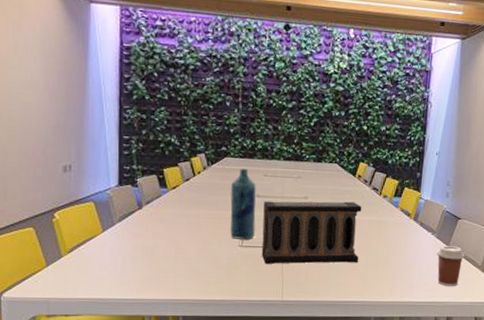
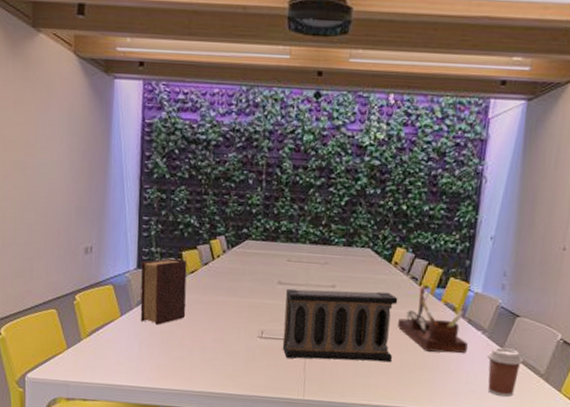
diary: none [122,175,169,239] -> present [140,258,187,325]
bottle: present [230,169,256,240] -> none [249,253,279,331]
desk organizer: none [363,196,421,252] -> present [398,286,468,353]

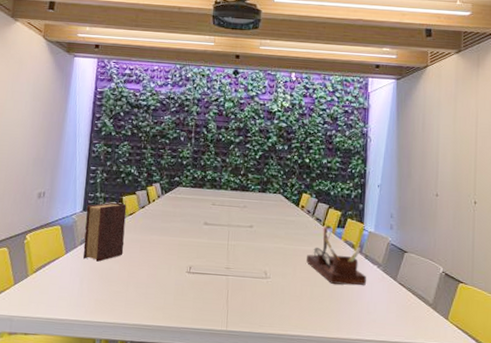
speaker: present [282,288,398,362] -> none [207,228,306,294]
coffee cup: present [487,347,524,397] -> none [384,280,414,325]

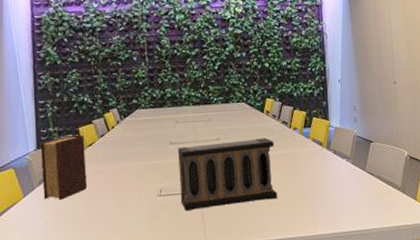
speaker: none [207,228,306,294] -> present [178,138,278,211]
desk organizer: present [307,226,366,286] -> none [277,129,337,184]

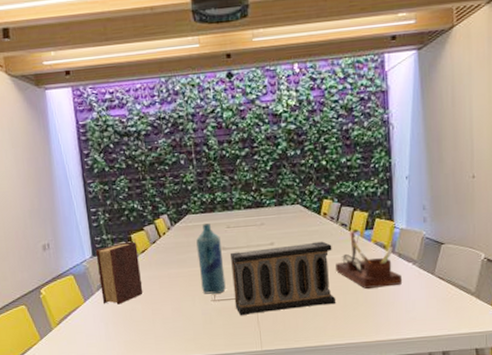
bottle: none [145,118,172,189] -> present [196,223,226,294]
desk organizer: none [277,129,337,184] -> present [336,231,402,289]

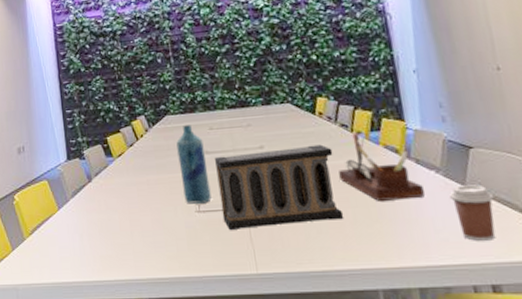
diary: present [95,241,143,305] -> none [70,144,120,214]
coffee cup: none [421,274,454,318] -> present [450,185,496,241]

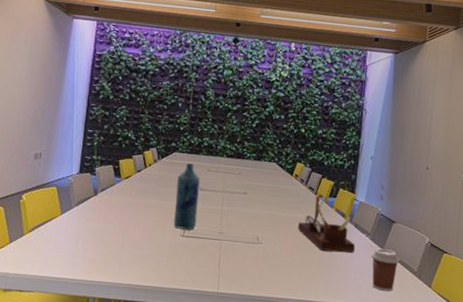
speaker: present [215,144,344,230] -> none [201,194,298,260]

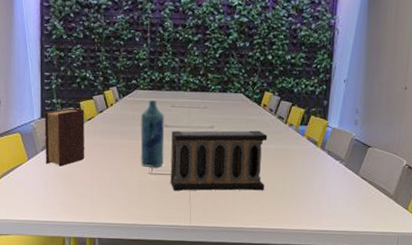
diary: none [78,165,123,223] -> present [44,108,85,167]
speaker: none [201,194,298,260] -> present [170,130,268,191]
desk organizer: present [298,195,355,253] -> none [268,124,328,181]
coffee cup: present [371,248,400,291] -> none [345,174,376,216]

